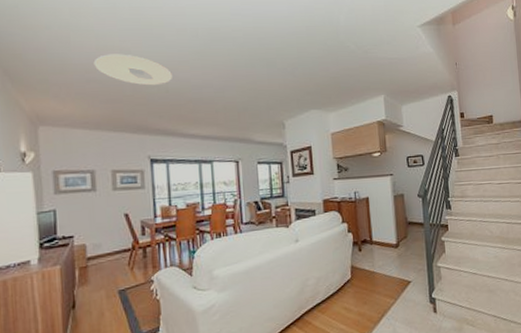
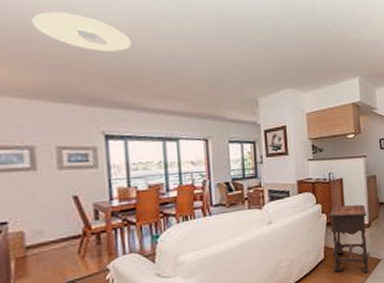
side table: none [353,224,399,295] -> present [326,204,370,273]

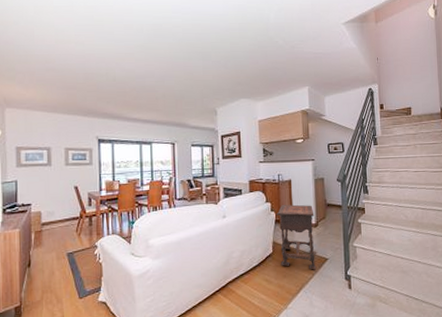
ceiling light: present [31,11,131,52] -> none [53,46,119,75]

